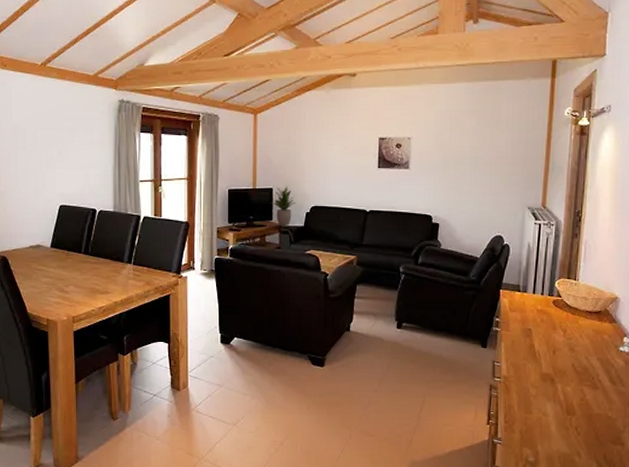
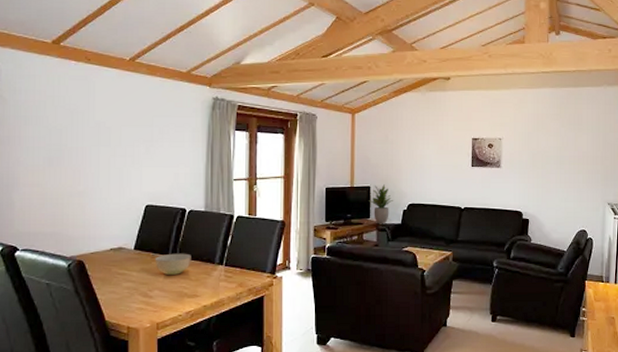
bowl: none [69,251,102,273] -> present [155,253,191,276]

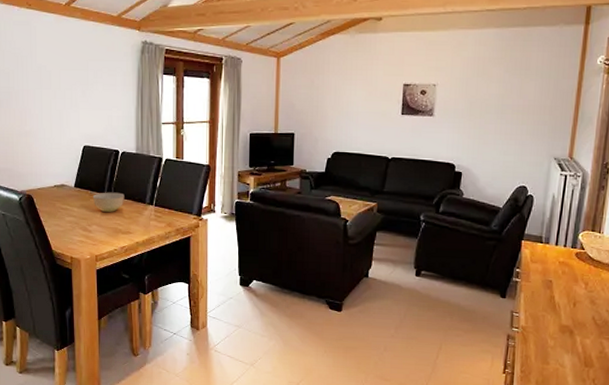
potted plant: present [369,184,394,224] -> none [292,131,318,172]

